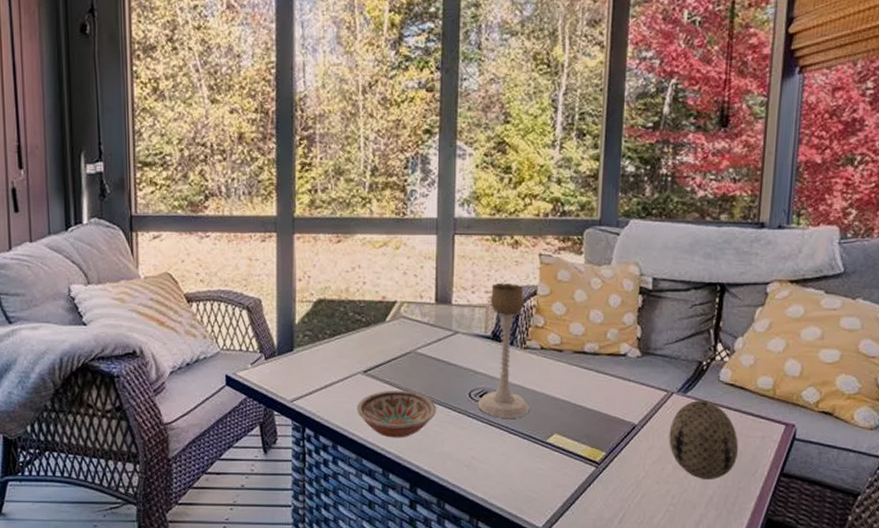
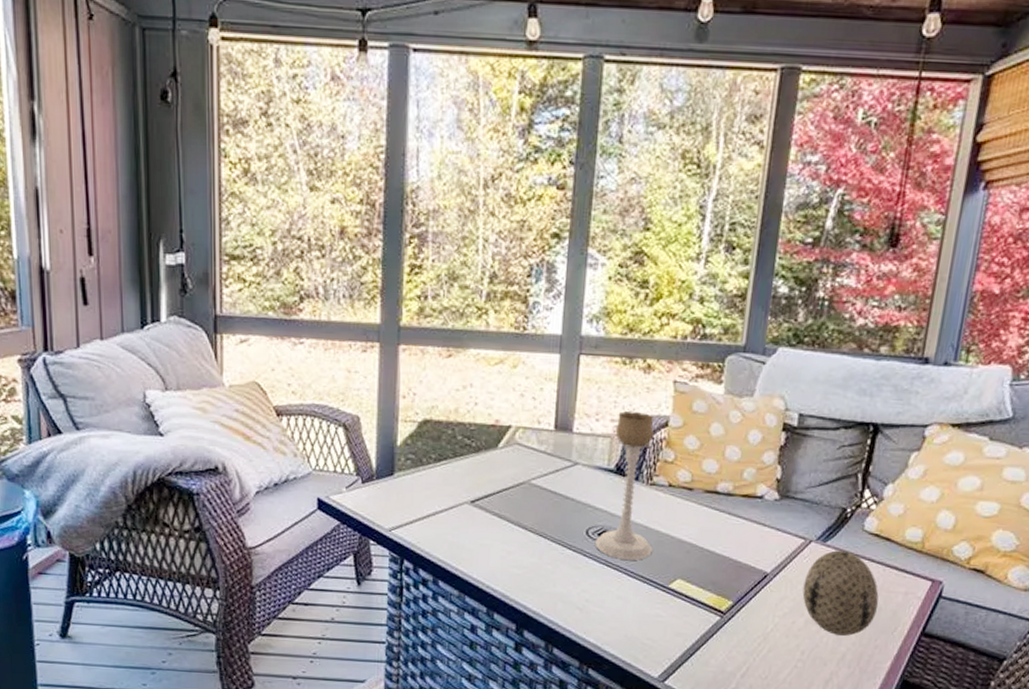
bowl: present [356,390,437,438] -> none [461,523,550,576]

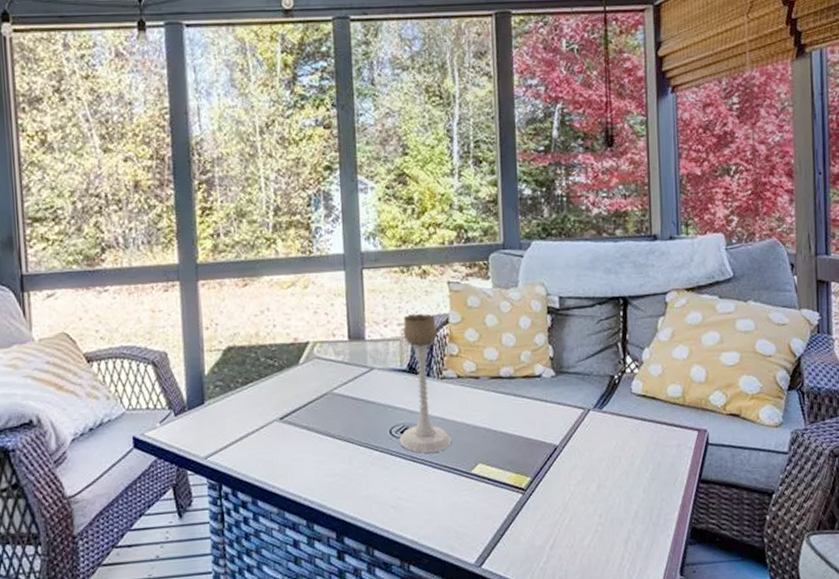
decorative egg: present [802,550,879,636] -> none [590,414,658,495]

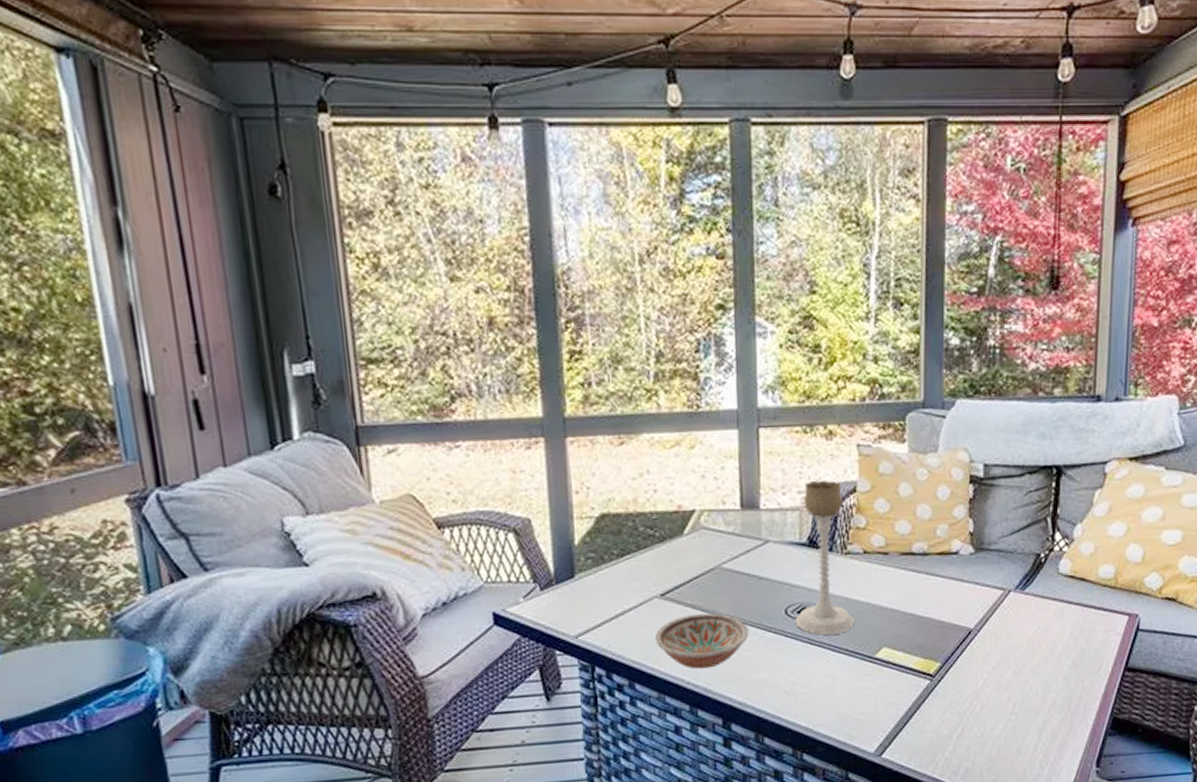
bowl: none [274,434,359,486] -> present [654,613,749,669]

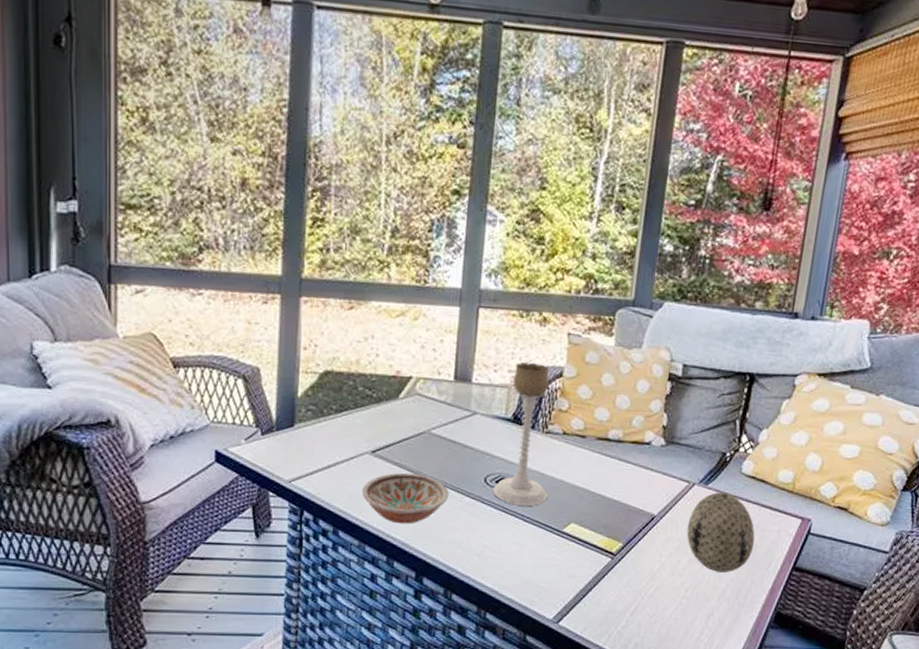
decorative egg: none [1007,596,1081,682] -> present [686,492,755,573]

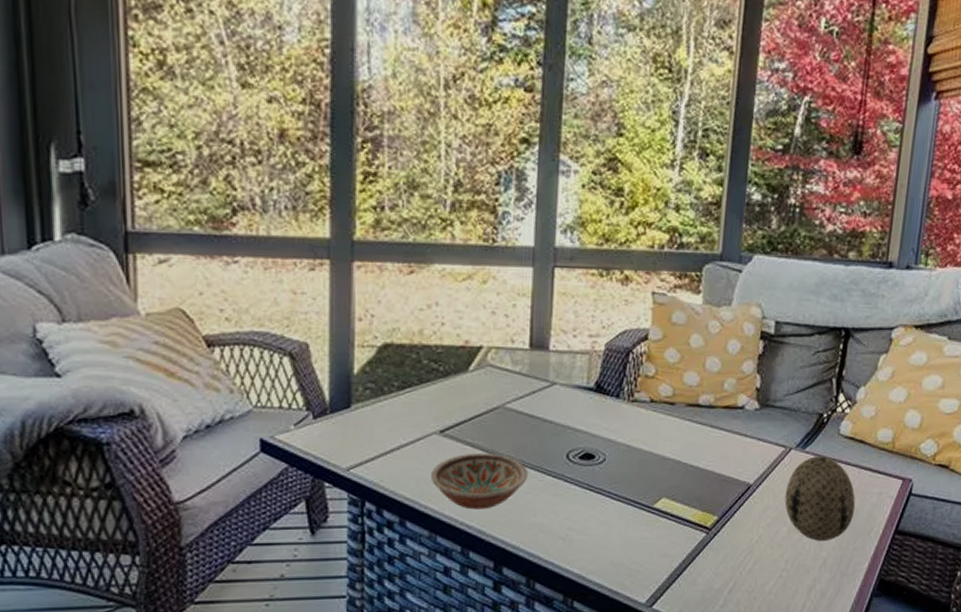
candle holder: present [492,363,550,506] -> none [576,326,636,482]

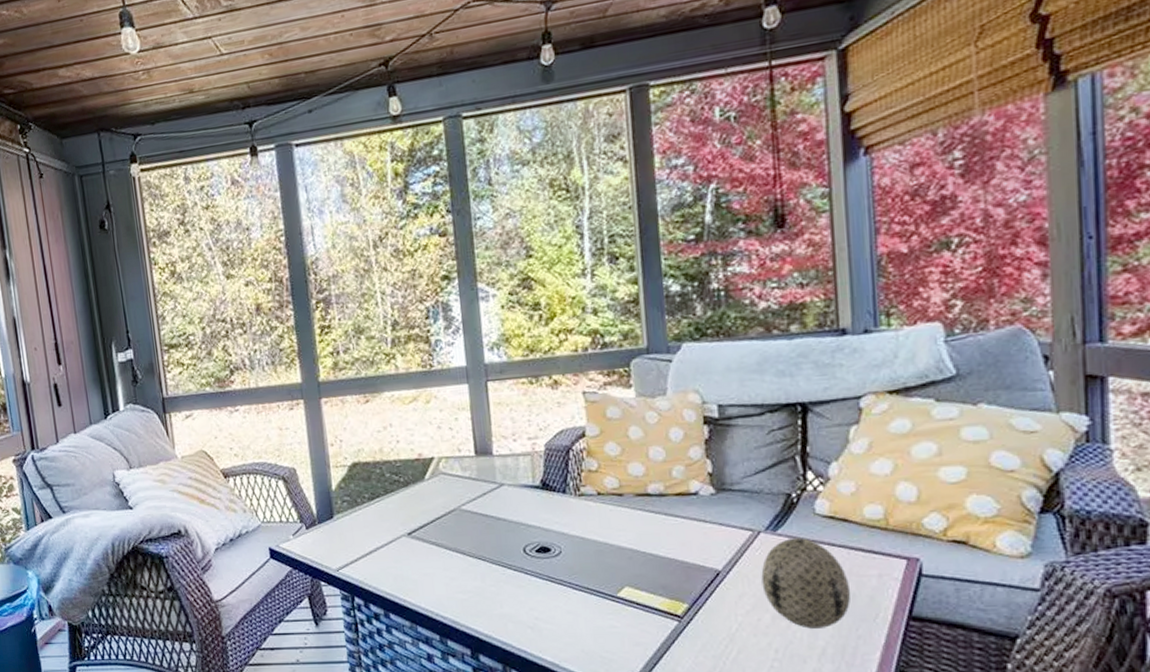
bowl: present [430,452,529,510] -> none [404,550,491,602]

